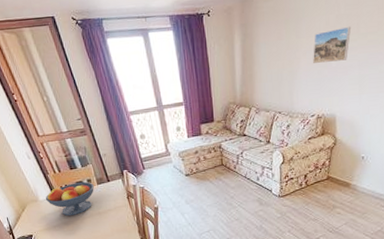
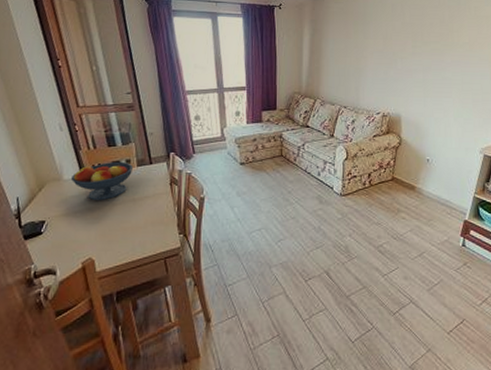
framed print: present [313,26,352,63] -> none [379,34,416,64]

